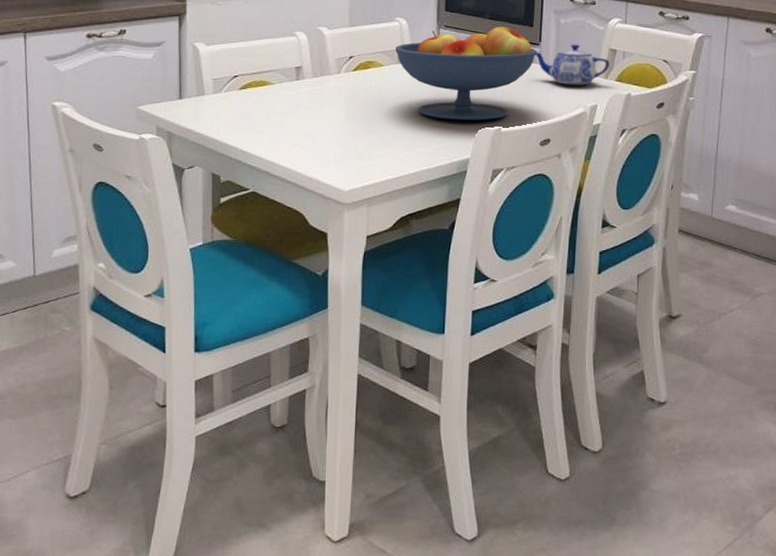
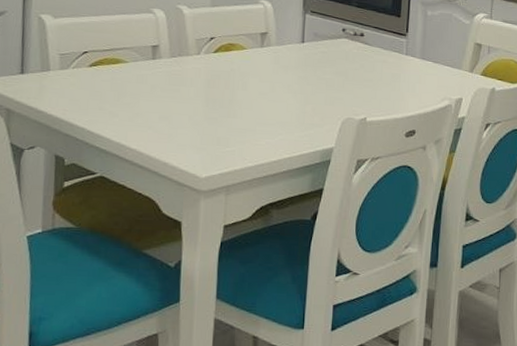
fruit bowl: present [395,26,538,120] -> none [259,15,405,109]
teapot: present [535,44,610,85] -> none [402,36,476,78]

